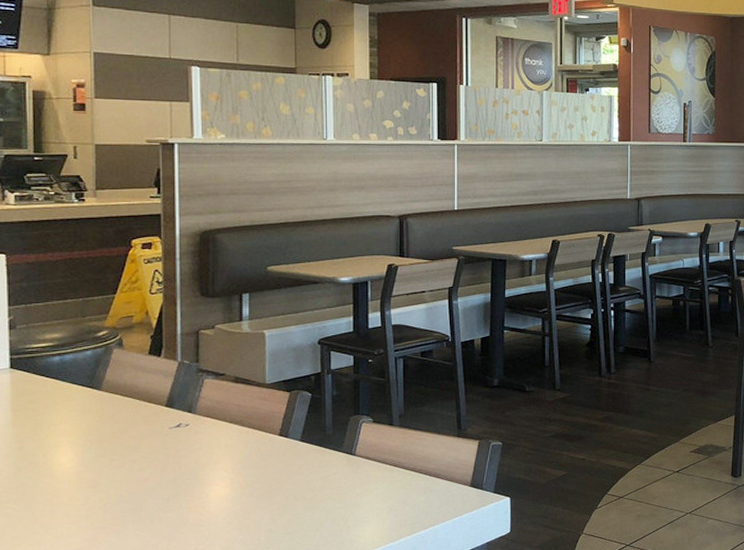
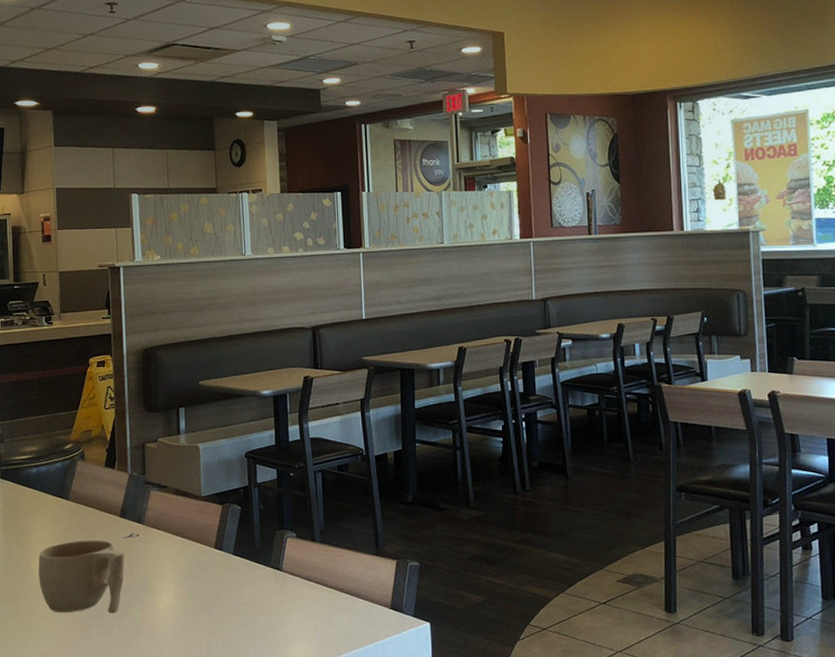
cup: none [59,431,170,510] -> present [38,540,125,614]

